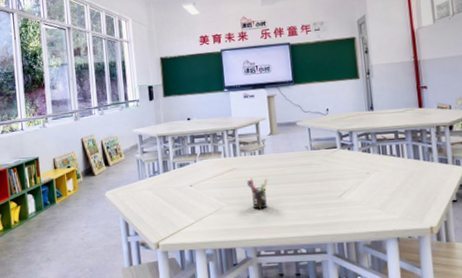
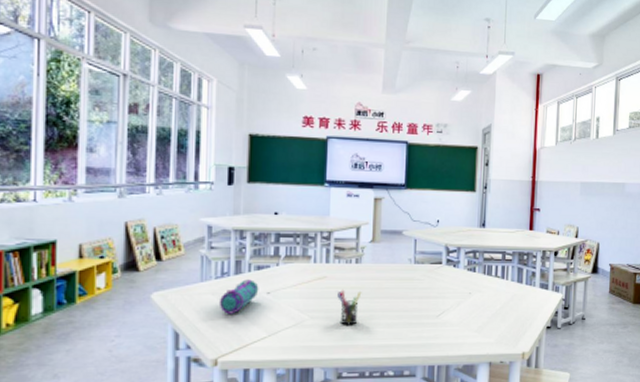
pencil case: none [154,175,184,206] -> present [218,279,259,314]

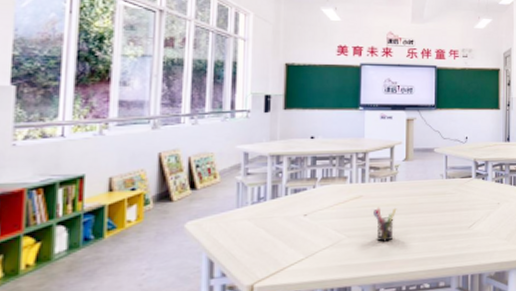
pencil case: present [218,279,259,314] -> none [255,203,296,239]

